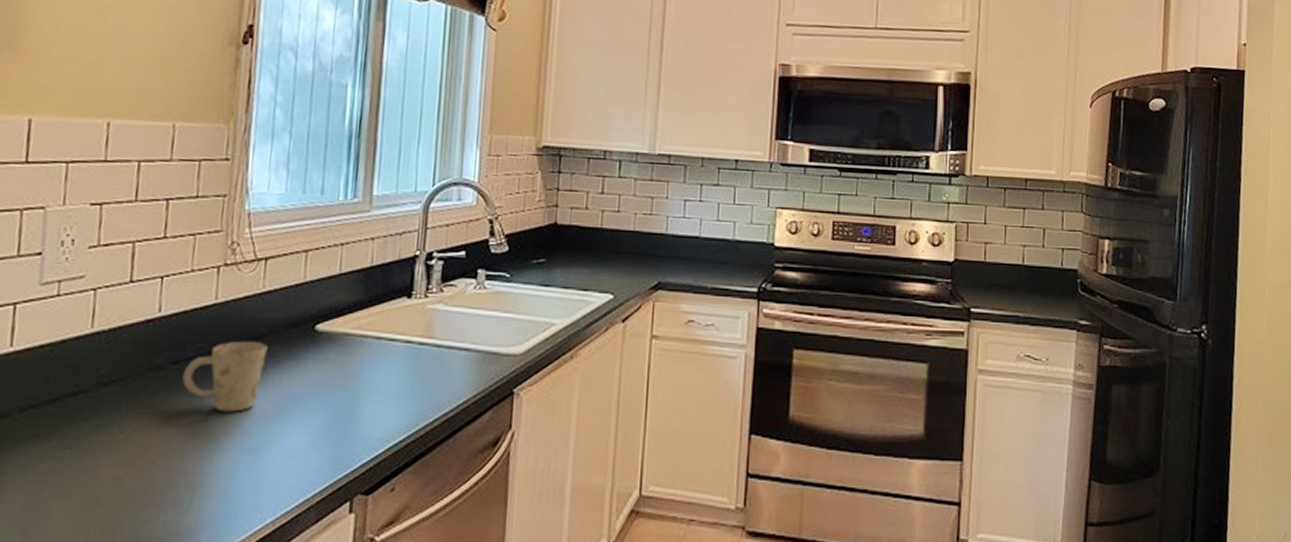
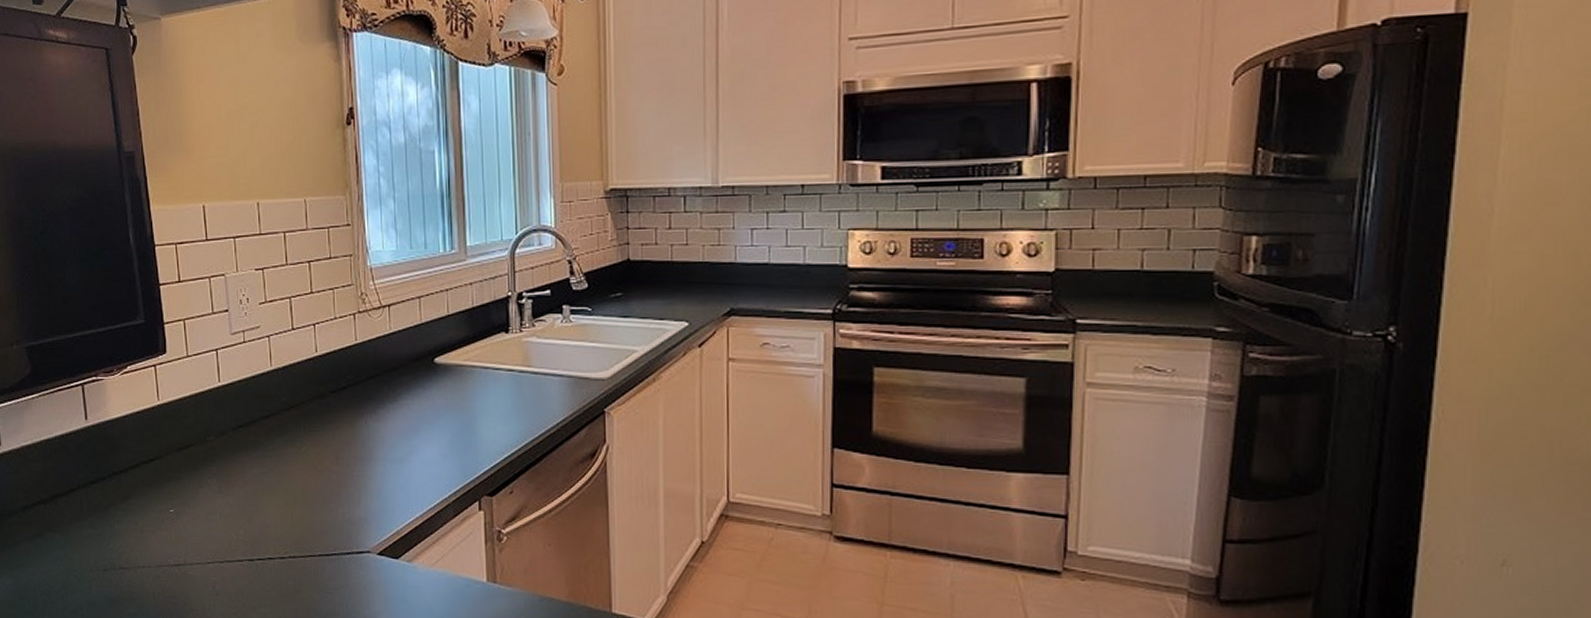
mug: present [182,340,268,412] -> none [340,373,400,430]

